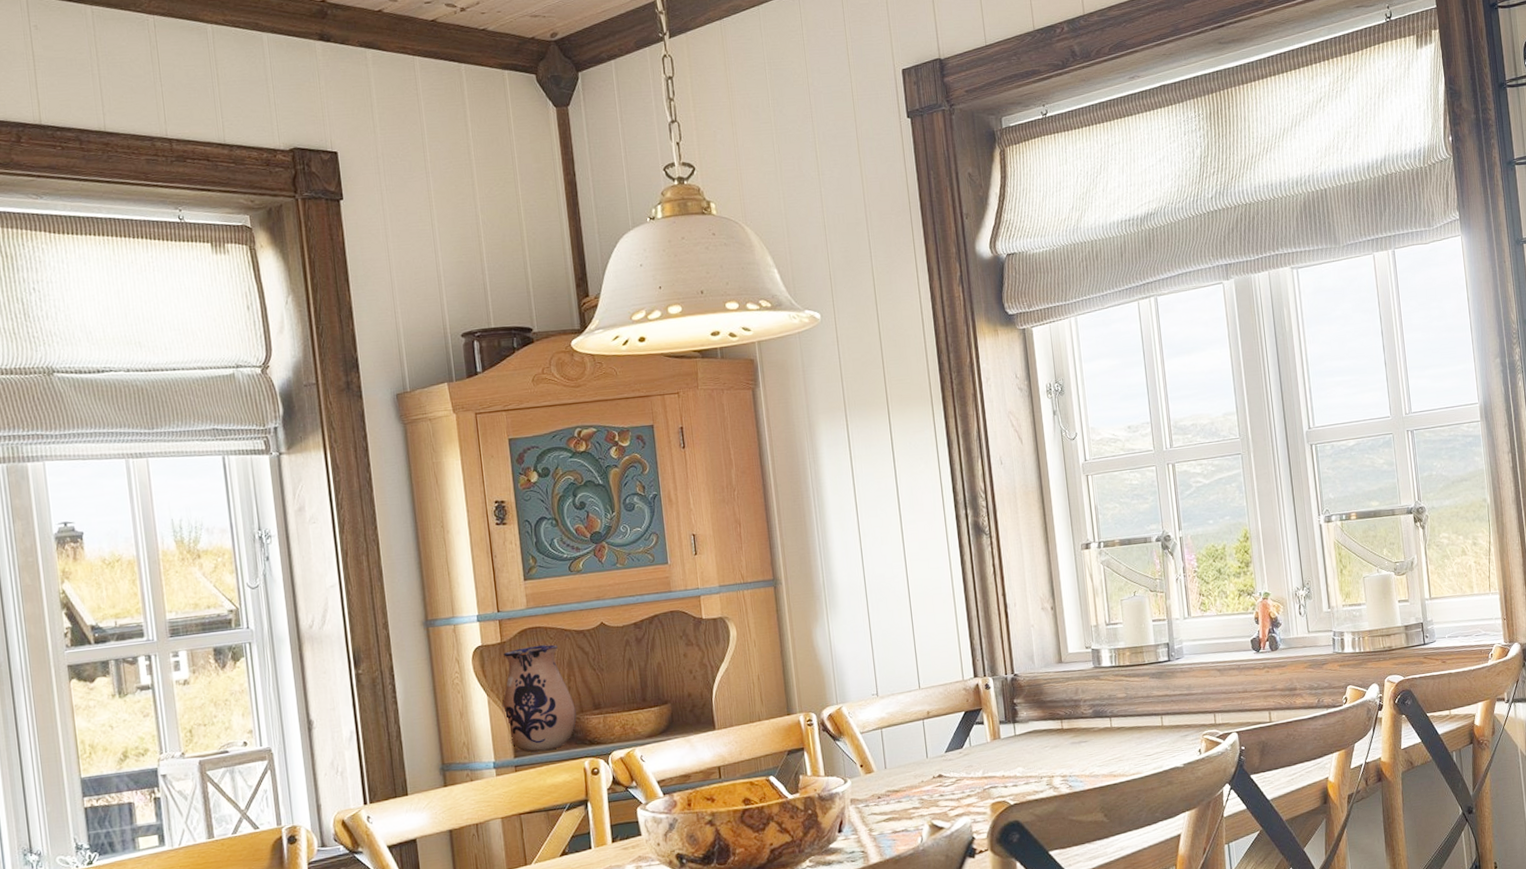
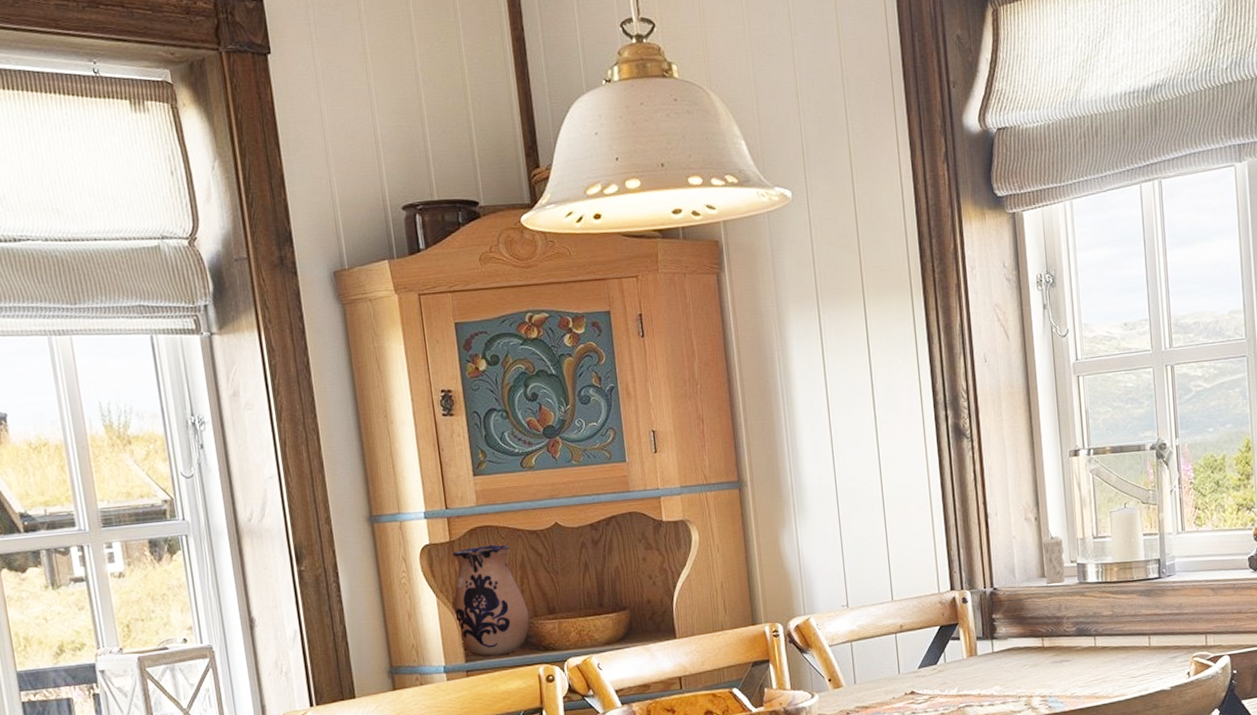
candle: none [1058,618,1082,671] -> present [1042,530,1066,585]

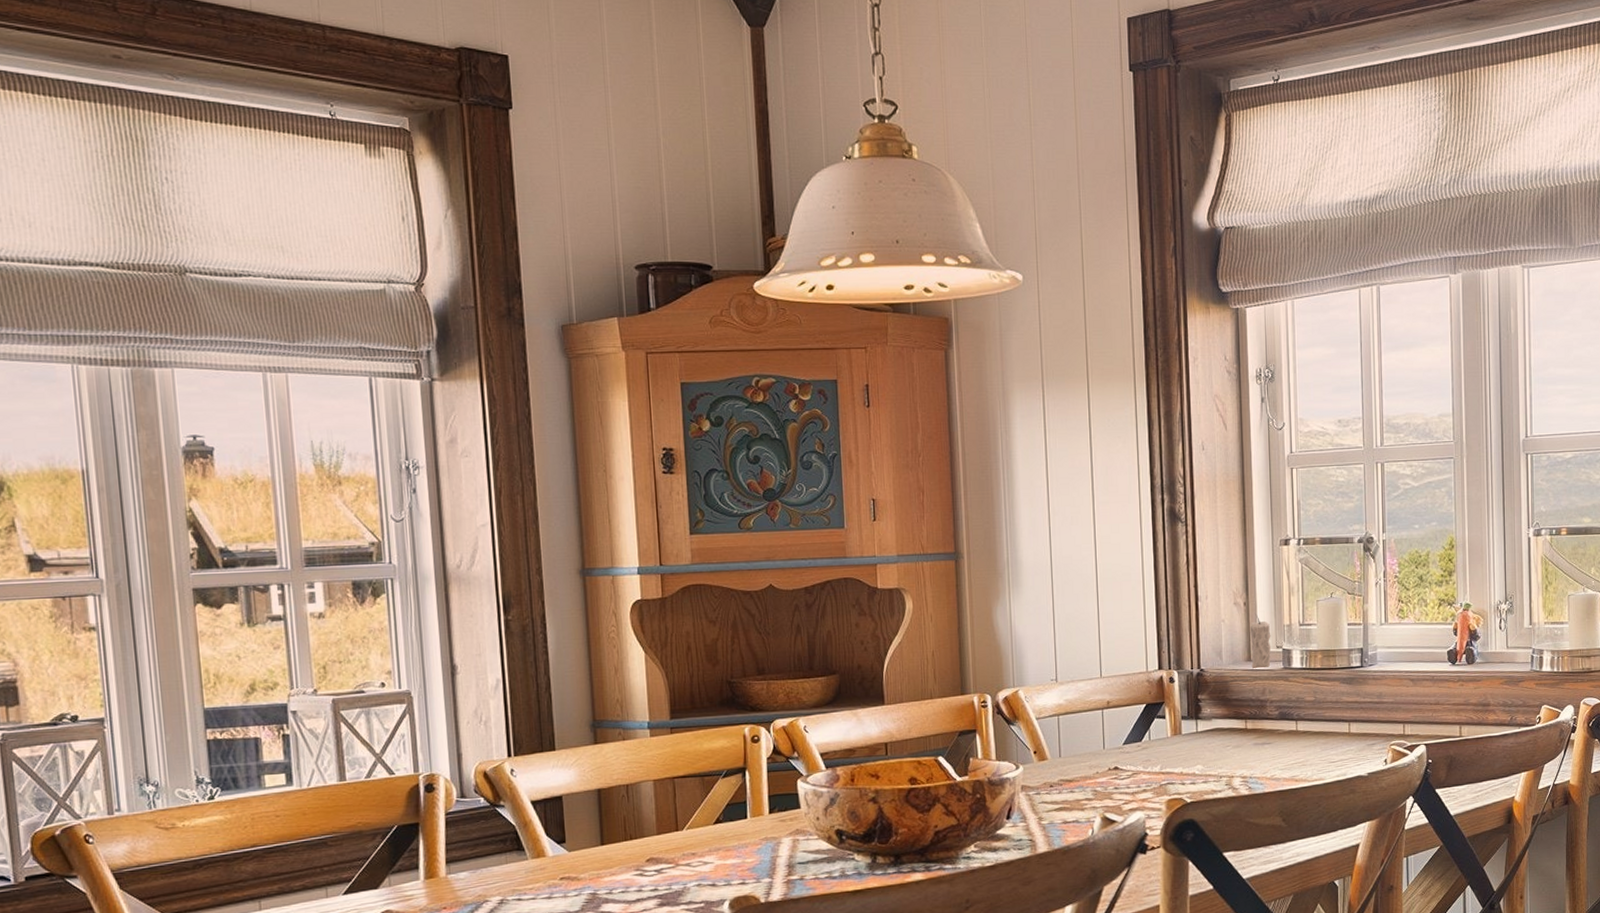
ceramic pitcher: present [452,544,530,657] -> none [660,603,739,715]

